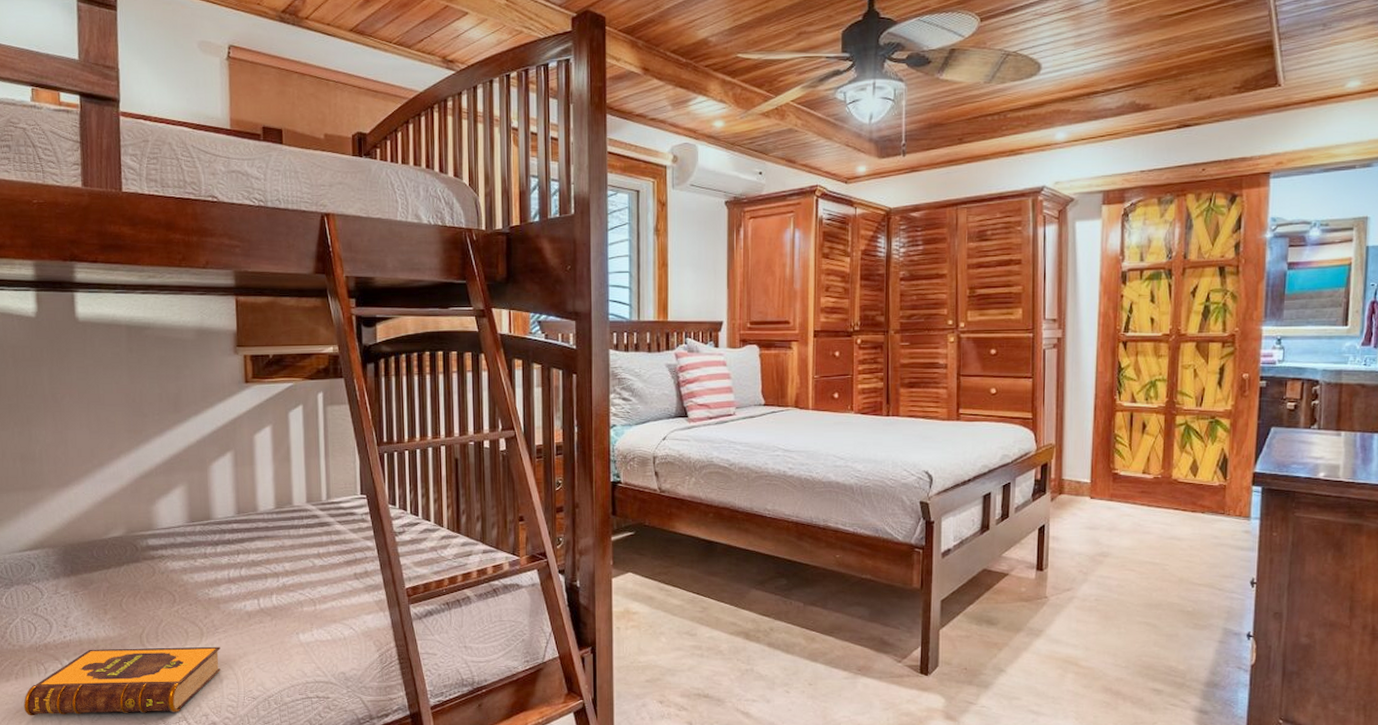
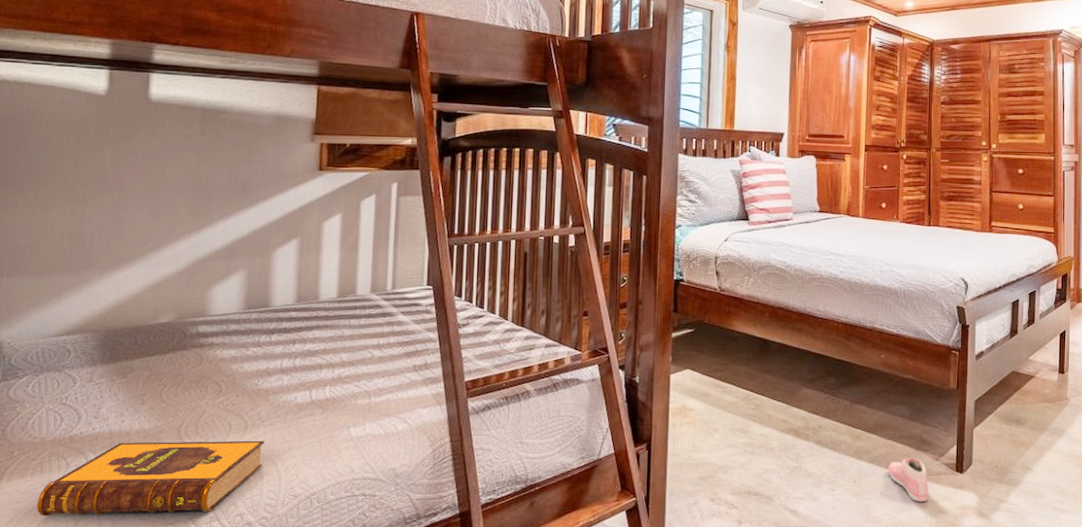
sneaker: none [846,659,890,705] -> present [888,457,928,503]

